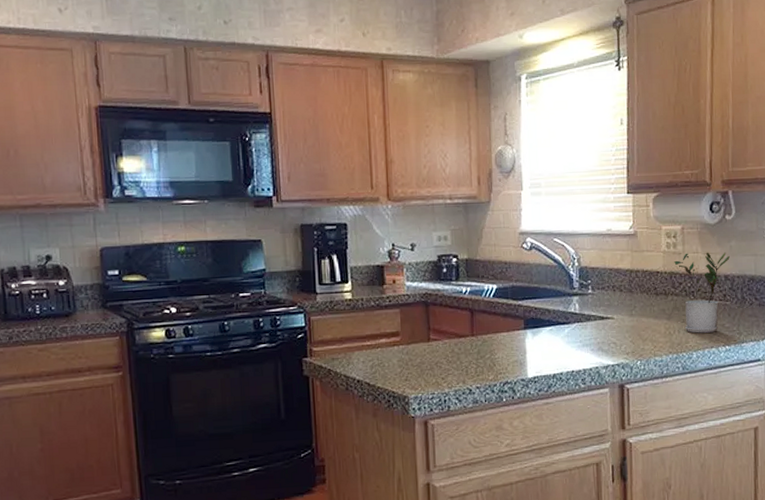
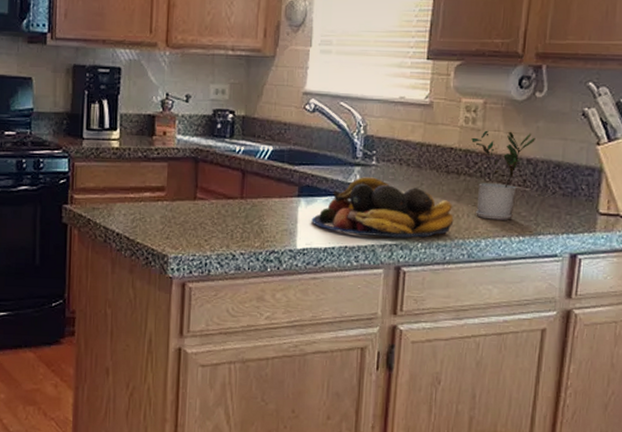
fruit bowl: none [539,305,667,359] -> present [311,177,454,238]

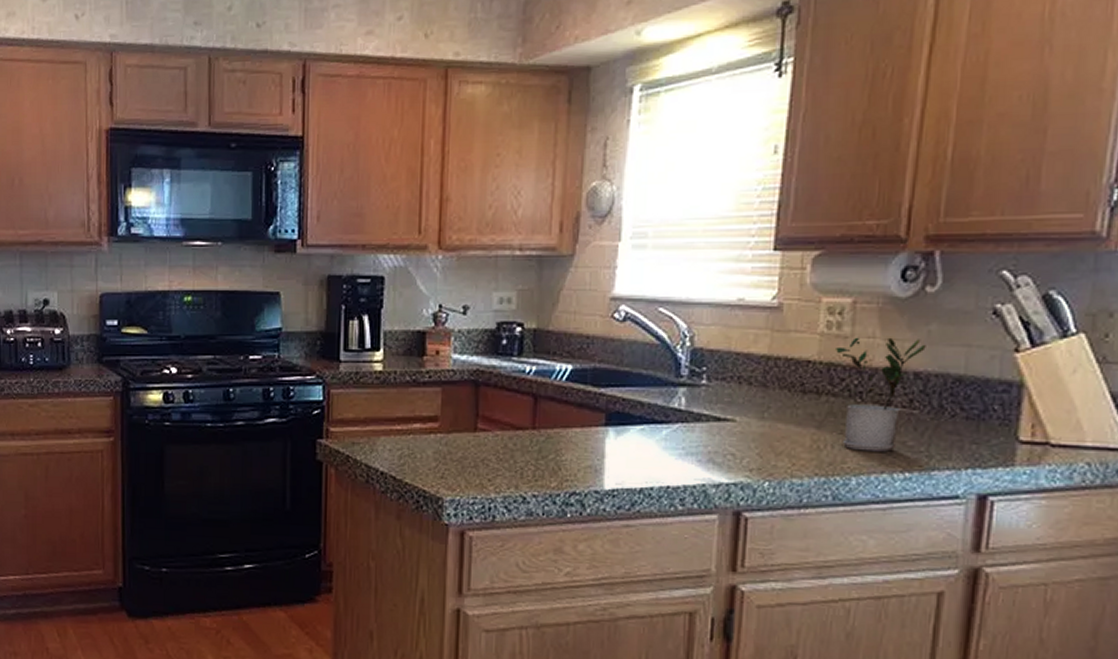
fruit bowl: present [311,177,454,238] -> none [623,400,813,476]

